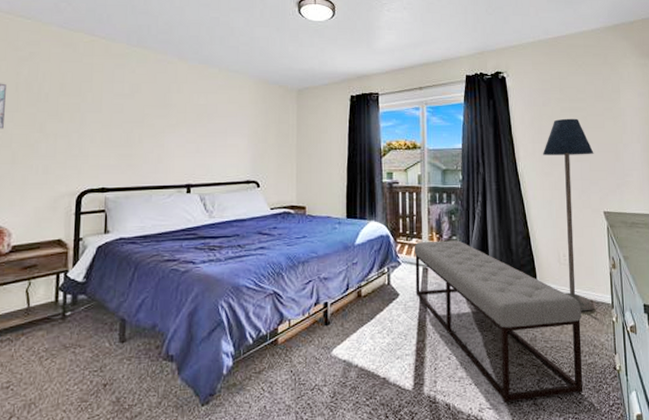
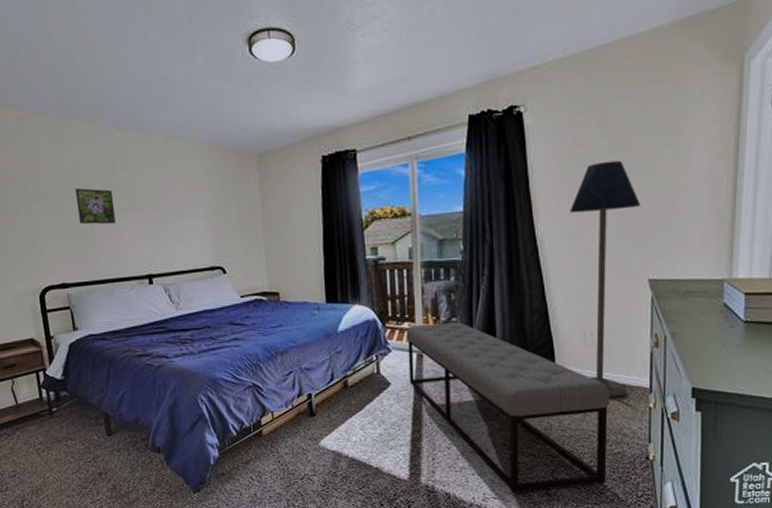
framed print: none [129,103,164,137] -> present [75,187,116,225]

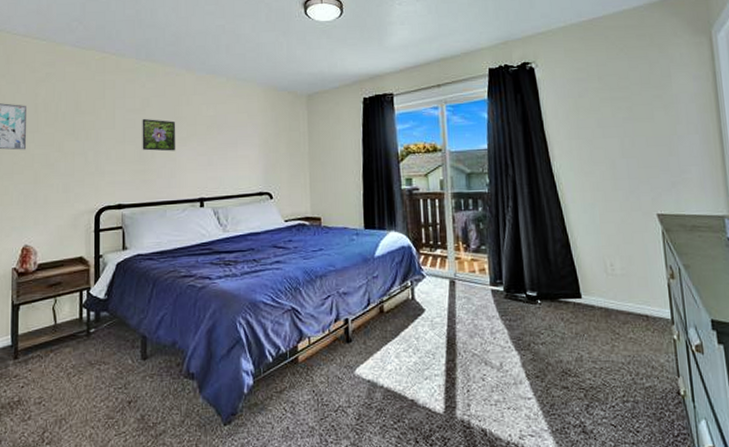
bench: present [406,322,610,492] -> none [439,250,641,430]
floor lamp: present [570,160,641,398] -> none [581,109,651,328]

